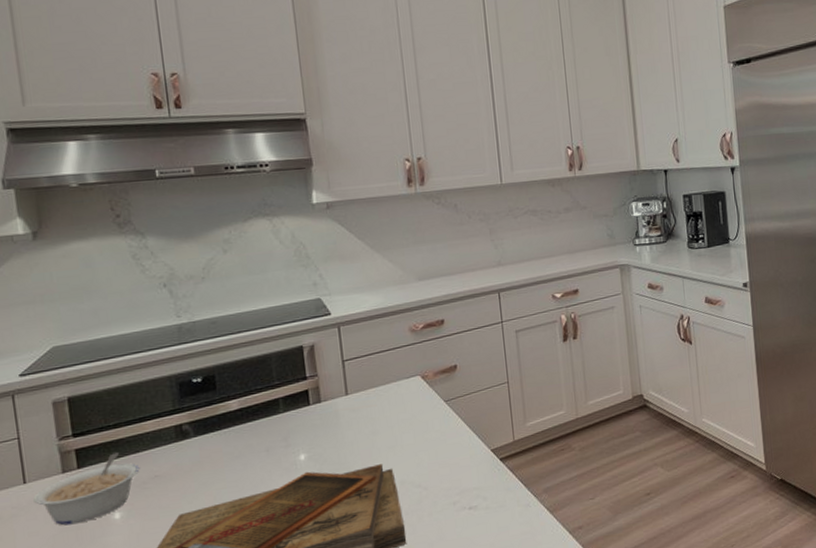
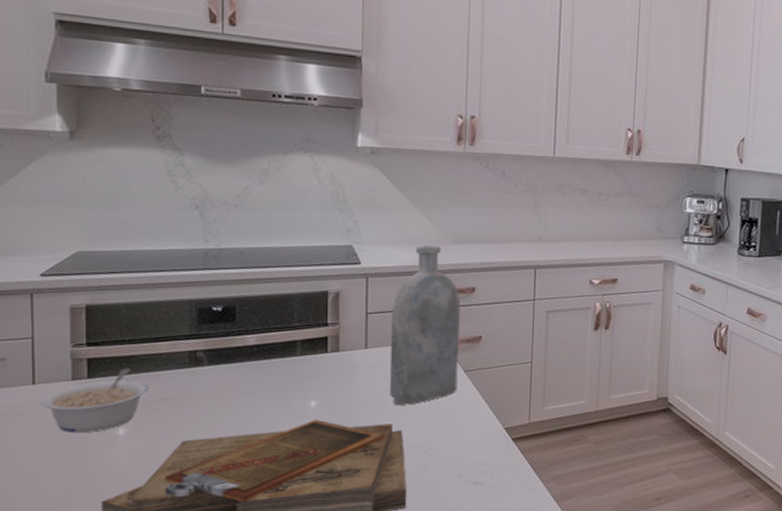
bottle: none [366,285,440,445] -> present [389,245,461,405]

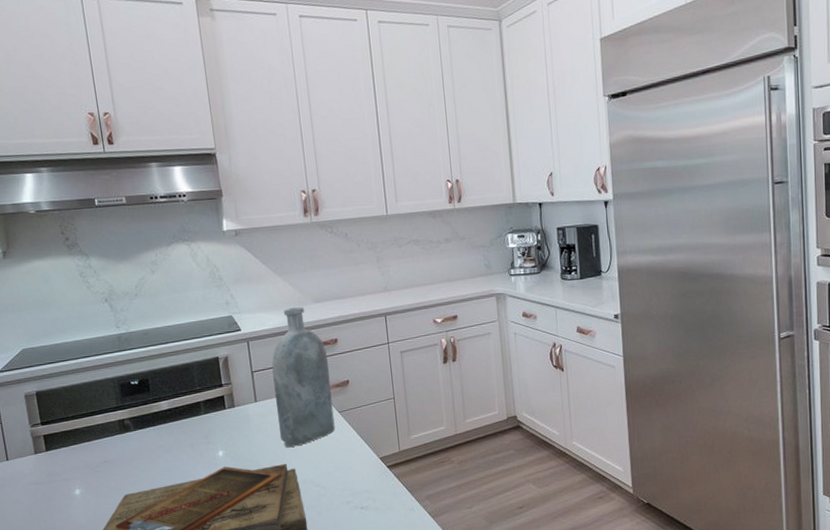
legume: present [41,368,150,433] -> none [14,440,93,497]

